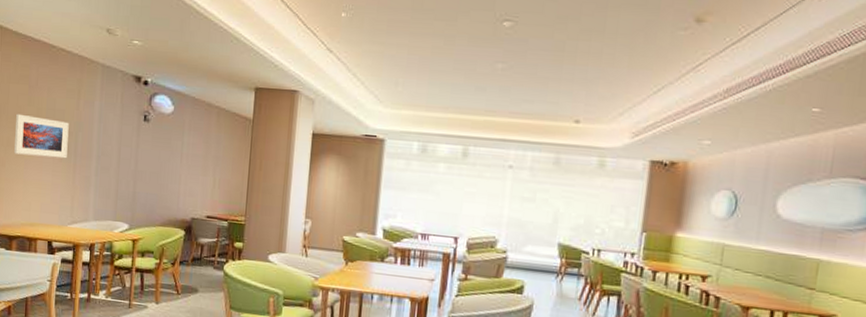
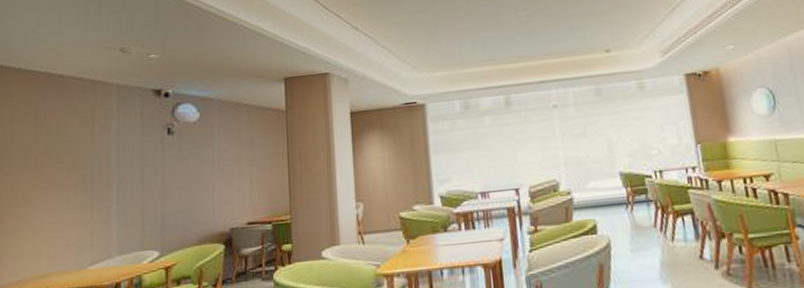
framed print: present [14,113,69,159] -> none [20,152,83,199]

